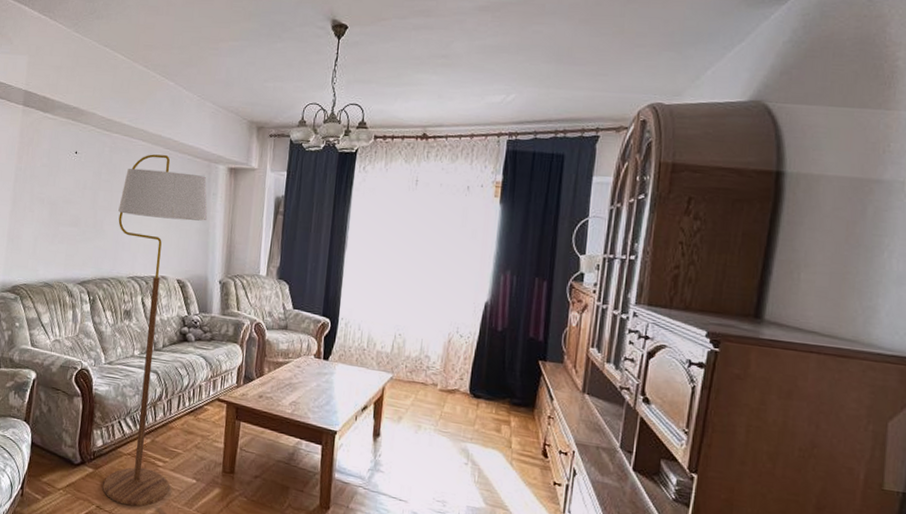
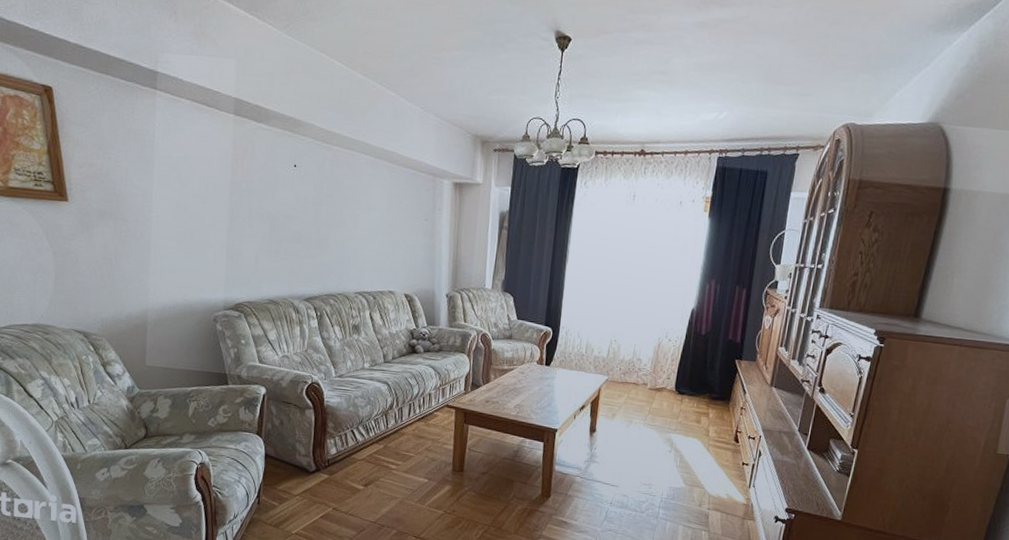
floor lamp: present [103,154,208,507] -> none [338,168,434,506]

